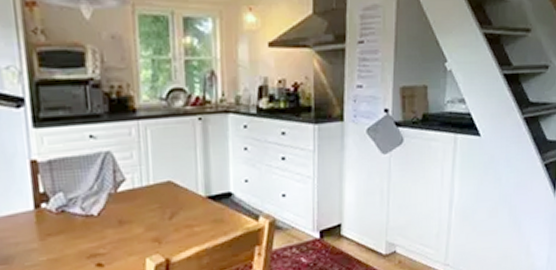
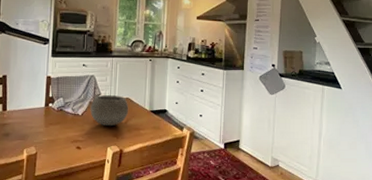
bowl: none [110,178,174,228] -> present [90,95,129,127]

